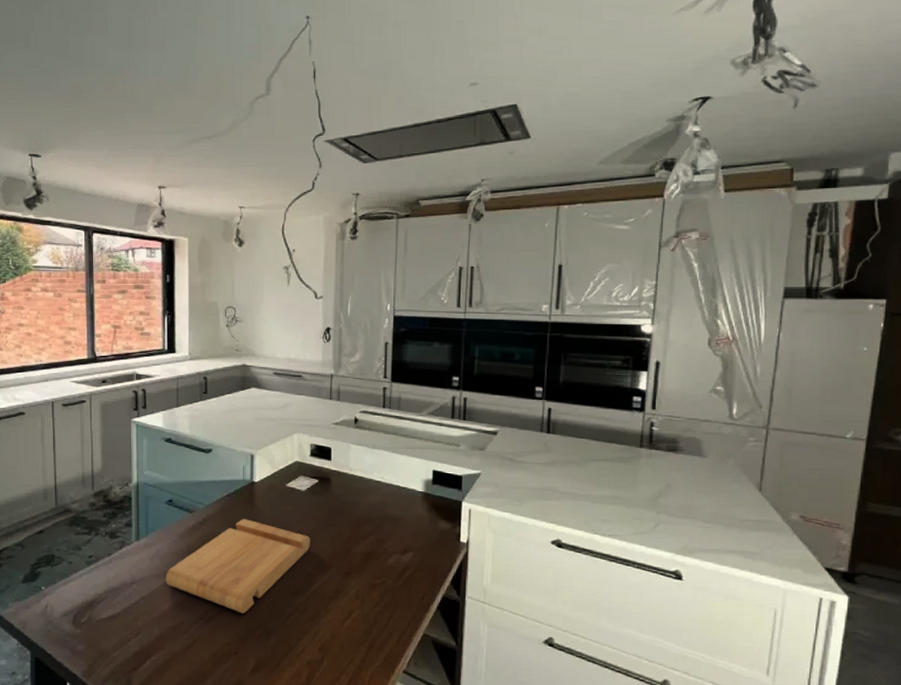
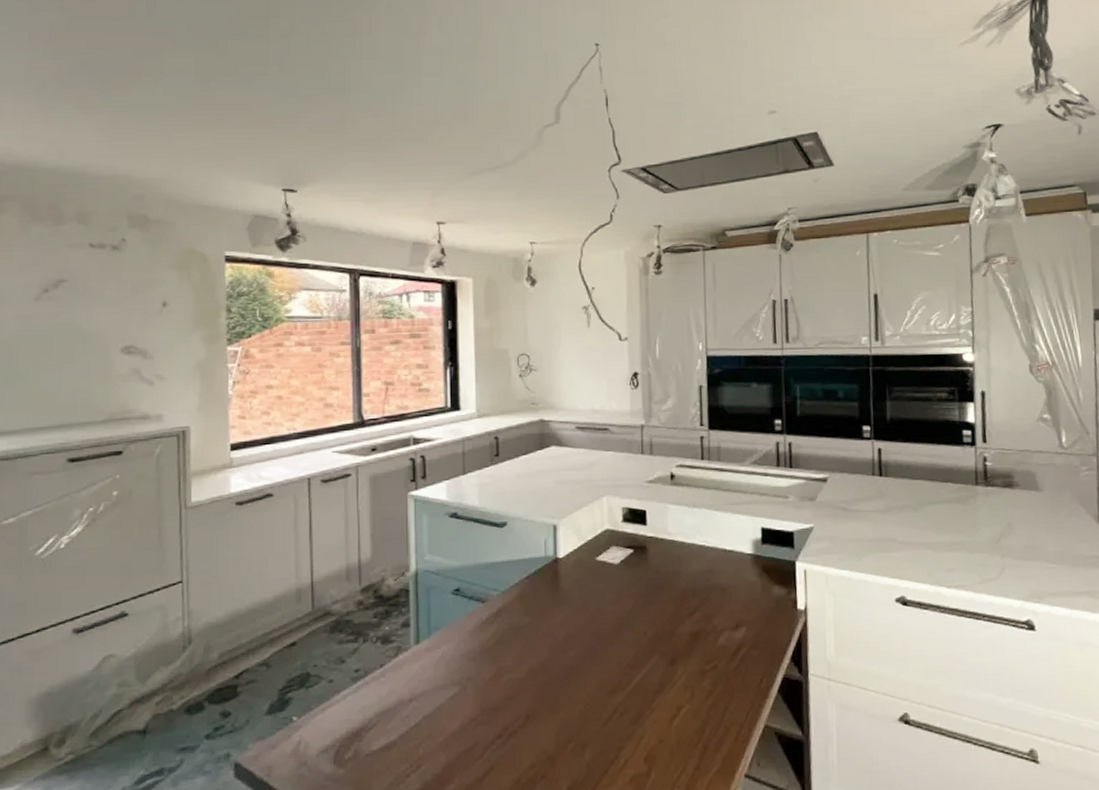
cutting board: present [165,519,311,614] -> none [453,604,628,724]

